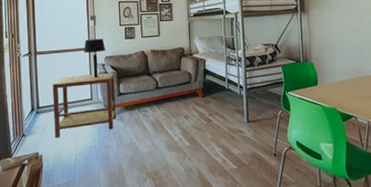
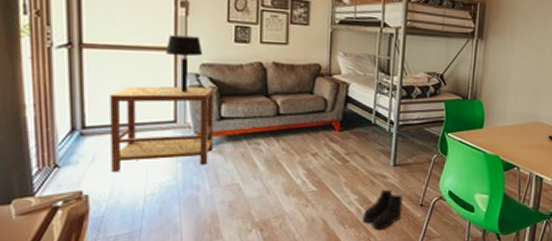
boots: none [228,142,259,177] -> present [363,189,403,229]

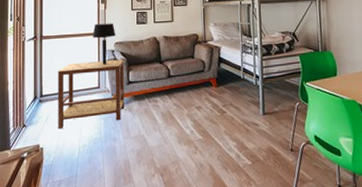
boots: present [363,189,403,229] -> none [242,136,275,174]

